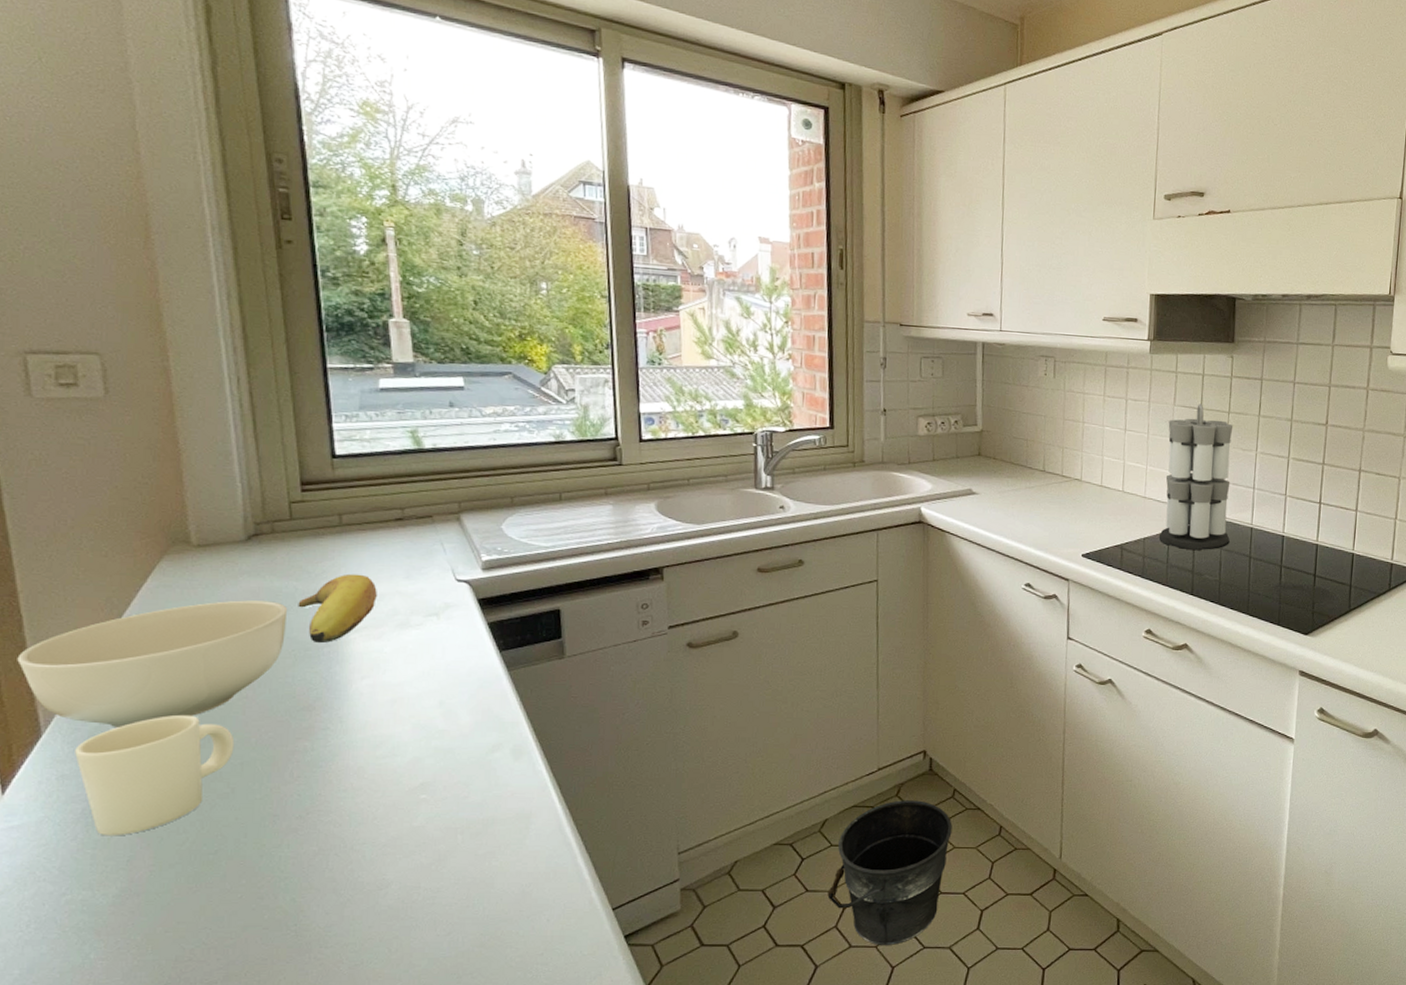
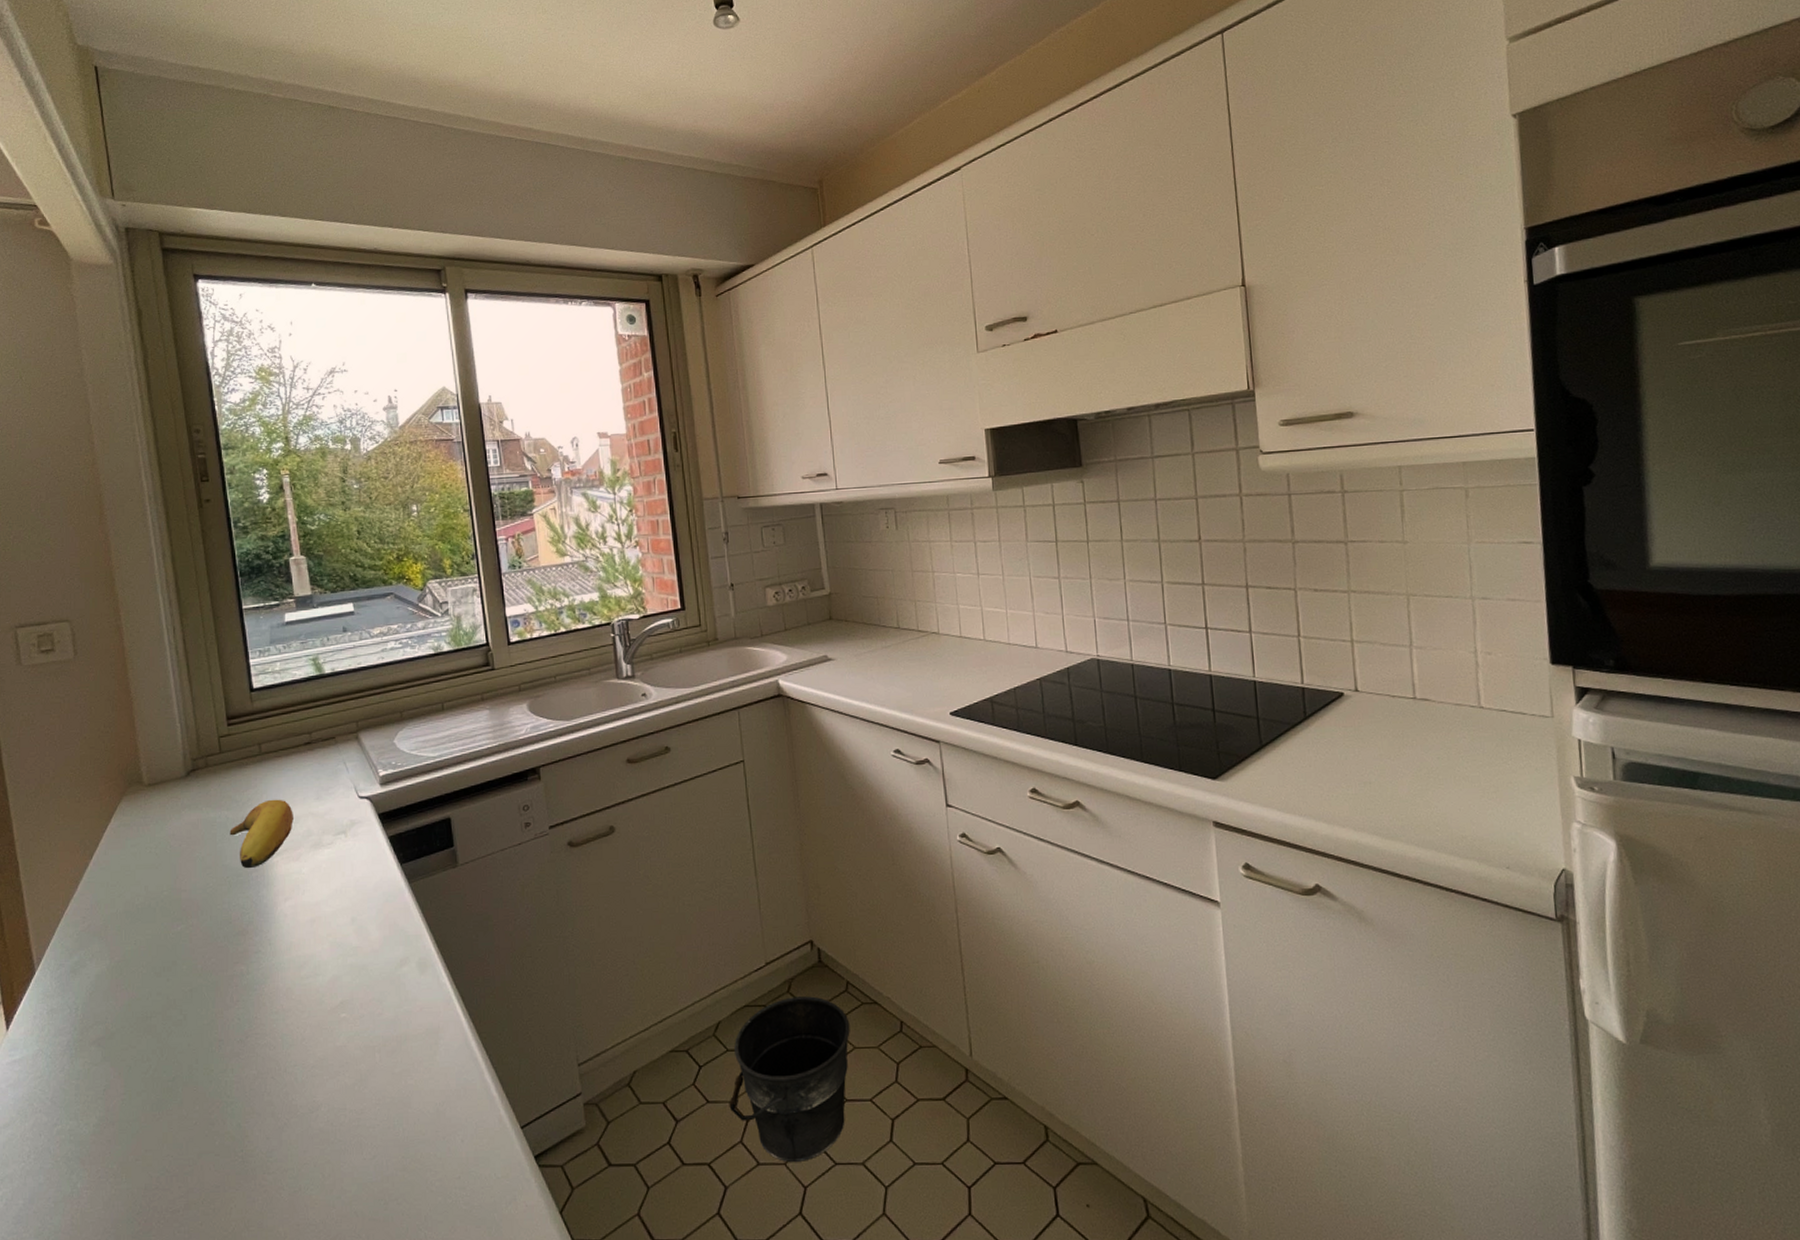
bowl: present [17,600,288,727] -> none [16,831,222,961]
mug: present [75,714,235,836] -> none [61,945,185,1067]
spice rack: present [1158,403,1234,550] -> none [1023,536,1110,696]

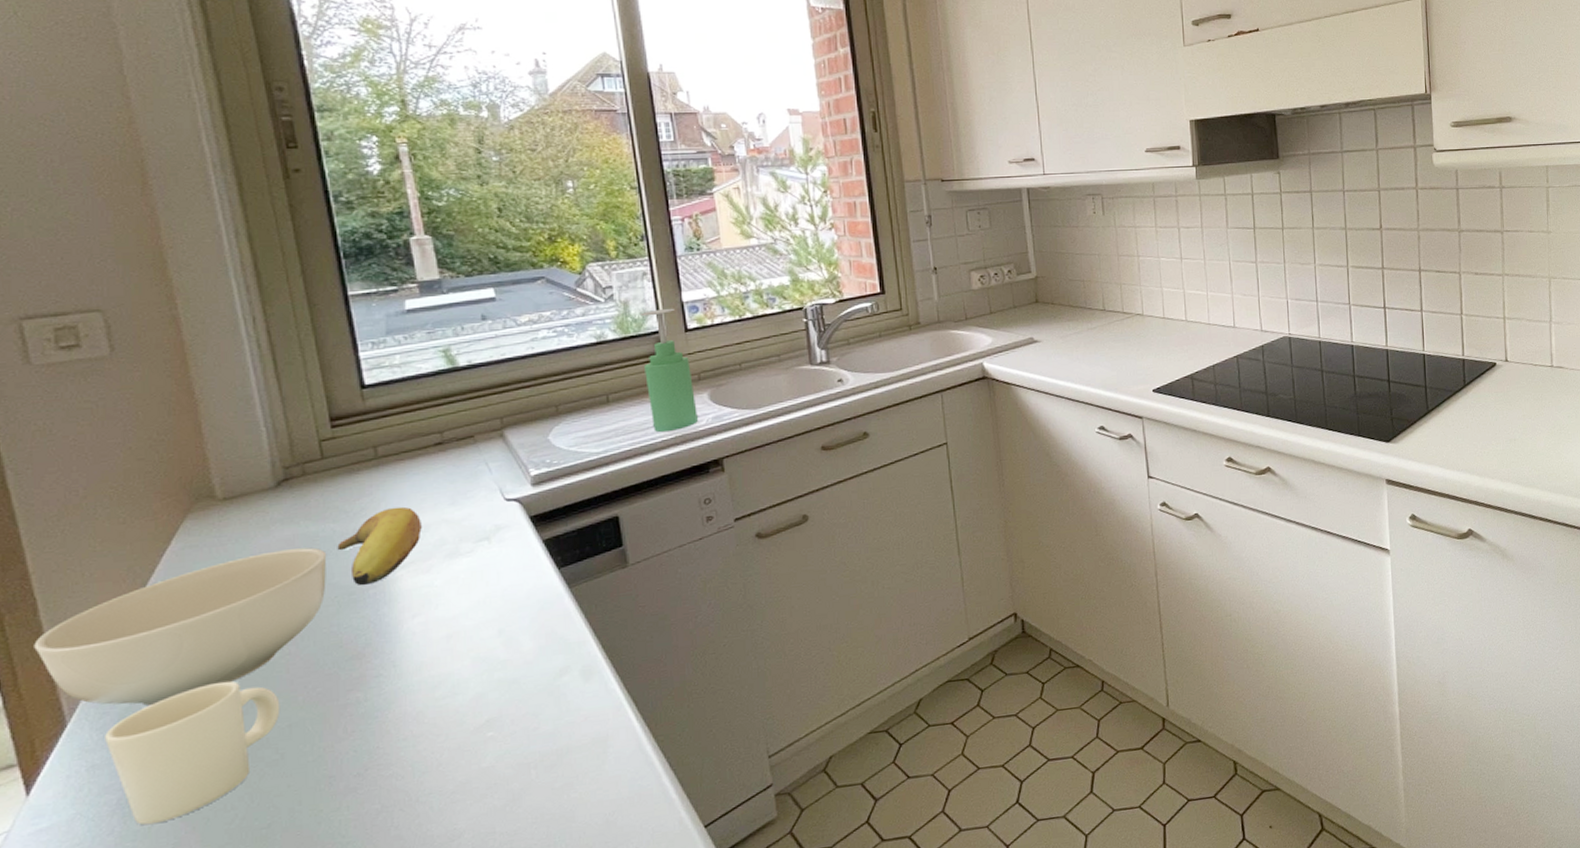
bowl: none [16,831,222,961] -> present [34,547,327,706]
mug: none [61,945,185,1067] -> present [105,681,281,825]
soap dispenser: none [471,622,518,740] -> present [641,308,698,433]
bucket: present [729,996,850,1162] -> none [930,665,1053,825]

